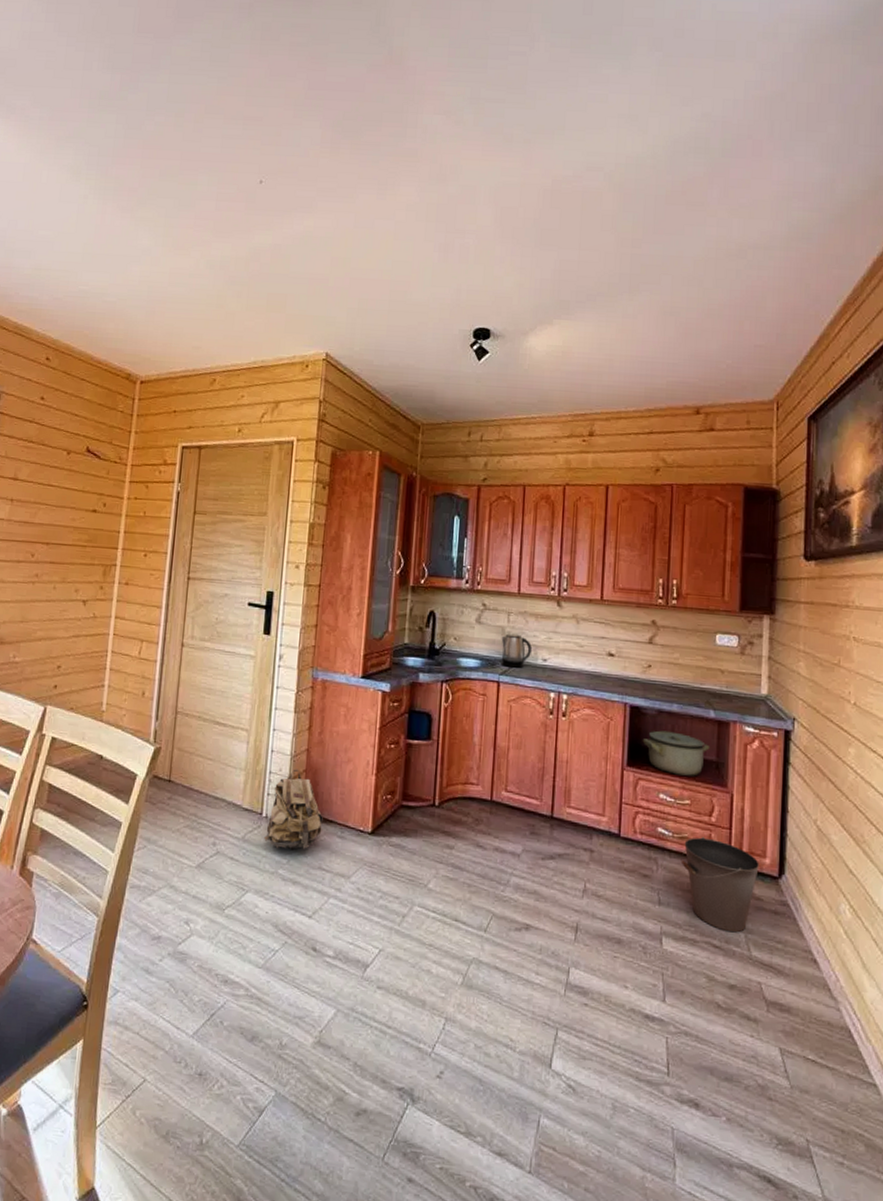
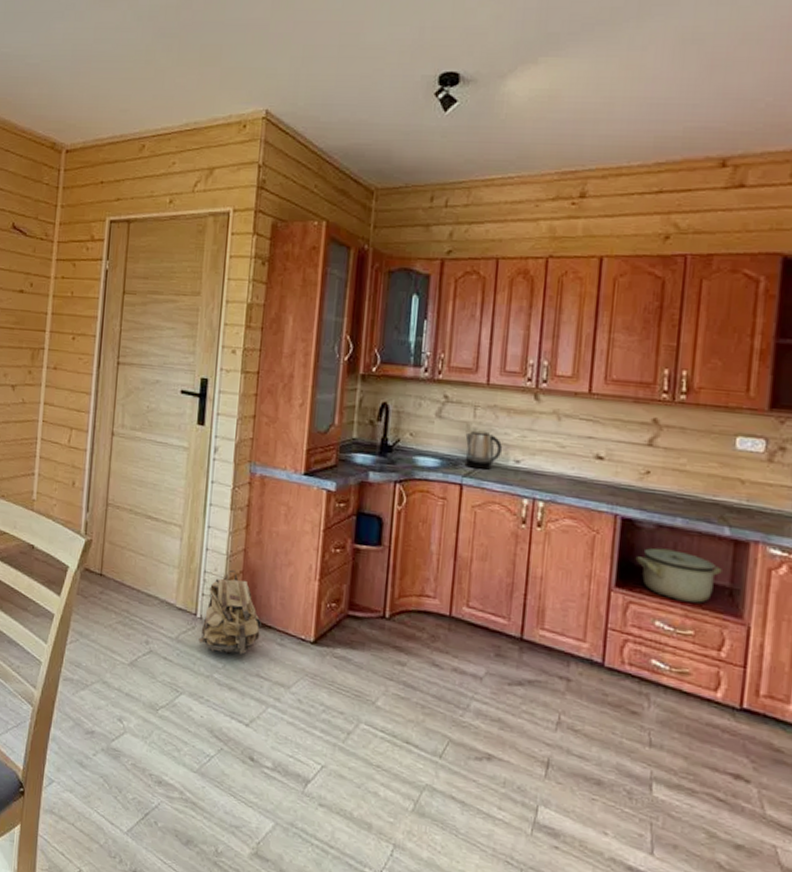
bucket: present [680,837,759,933] -> none [679,673,781,787]

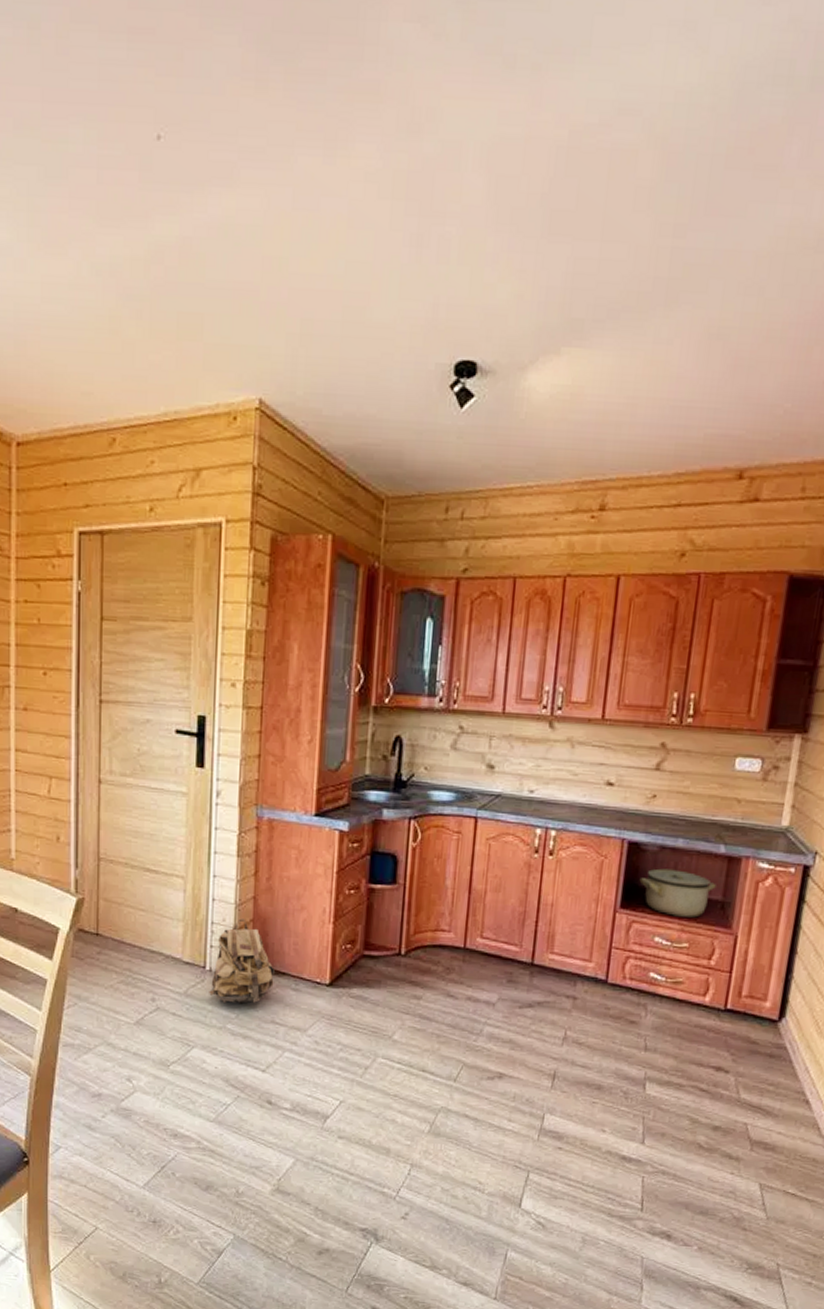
kettle: present [464,430,503,470] -> none [479,761,517,801]

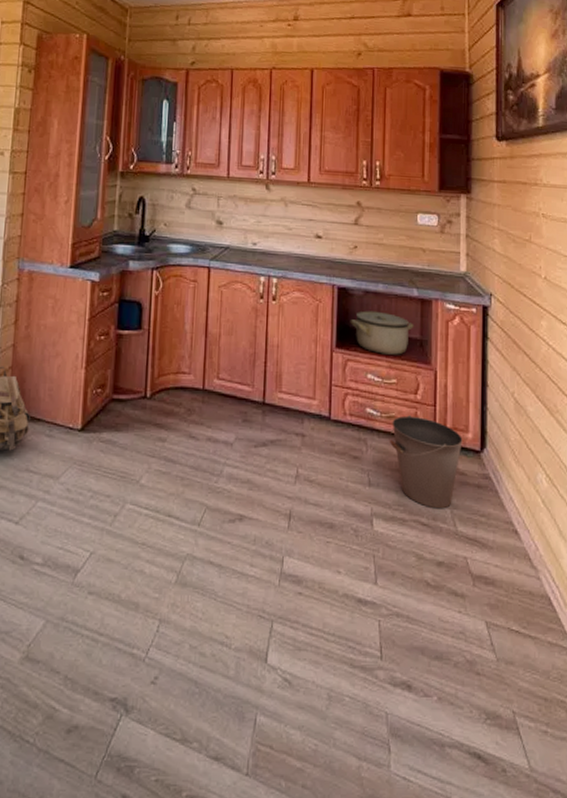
bucket: none [672,981,759,1077] -> present [389,415,463,509]

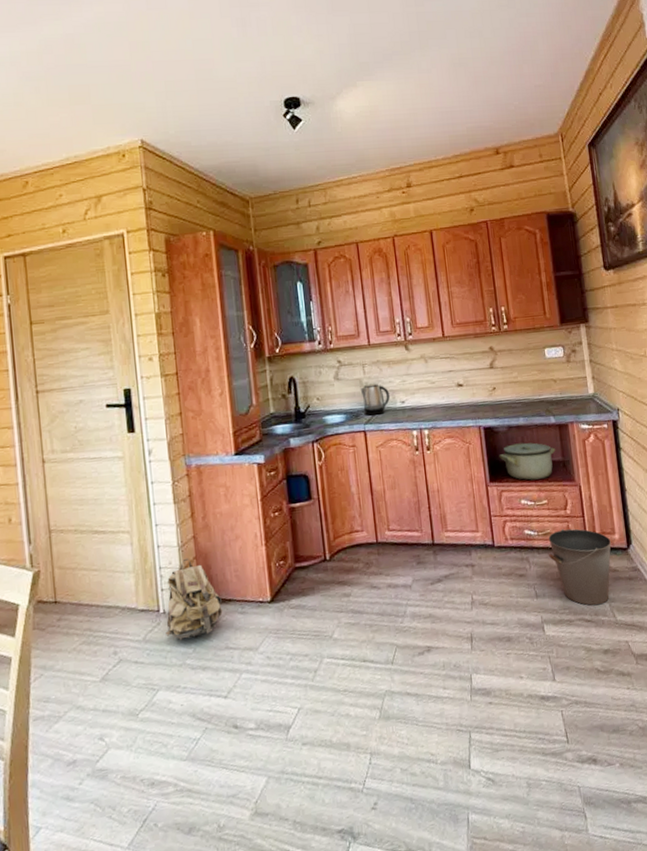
kettle: none [211,218,242,253] -> present [360,383,391,416]

